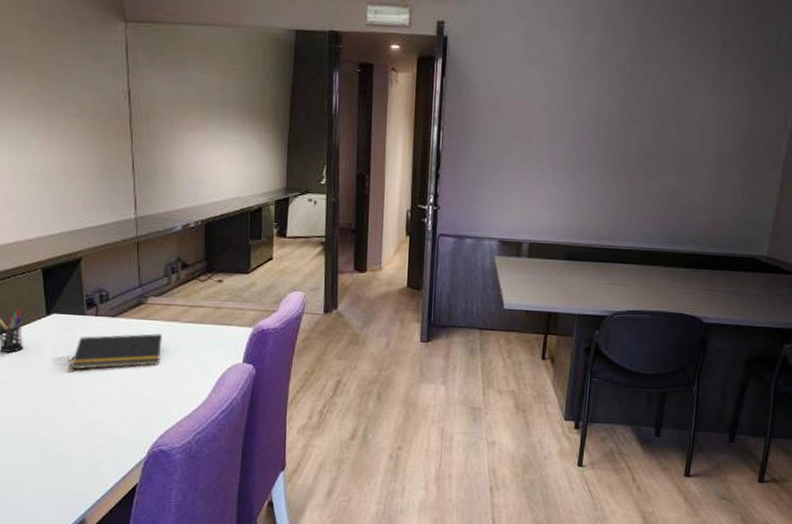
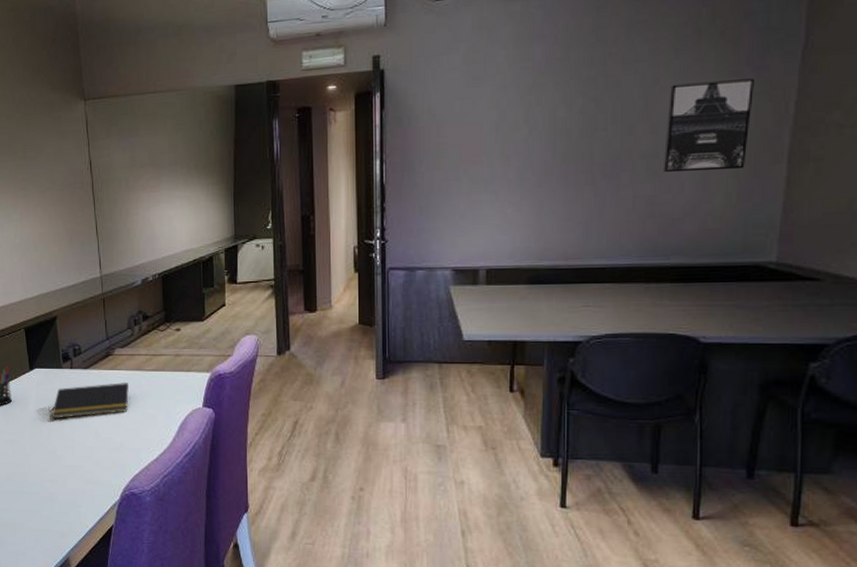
wall art: none [685,89,764,172] -> present [662,78,754,173]

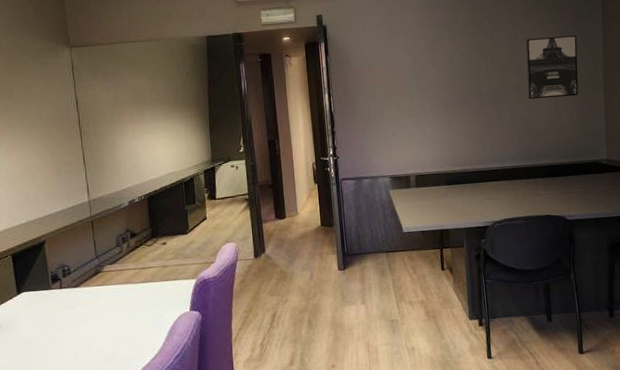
notepad: present [52,383,129,419] -> none [41,296,119,339]

